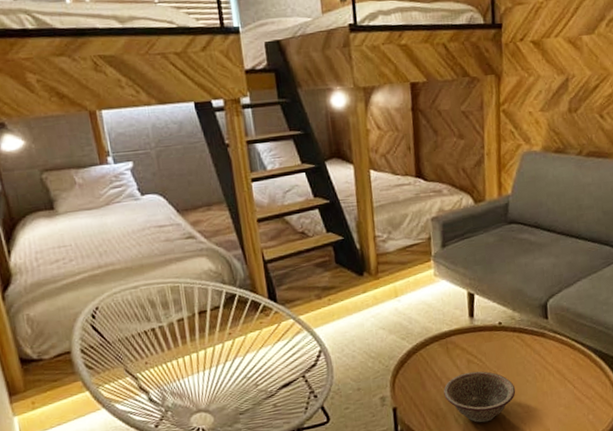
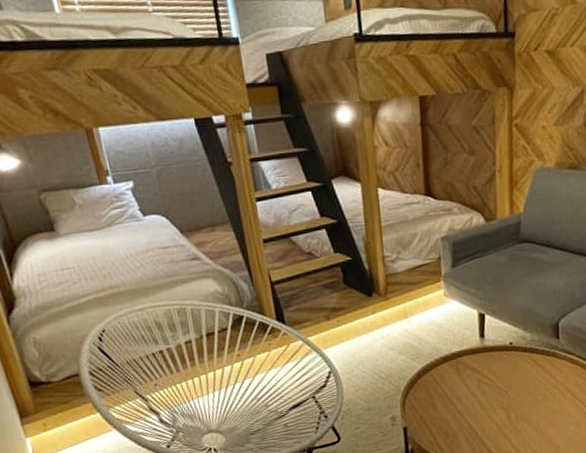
decorative bowl: present [443,371,516,423] -> none [454,391,526,442]

